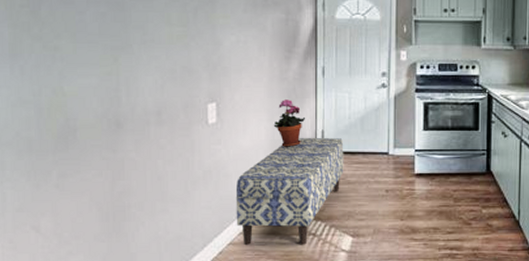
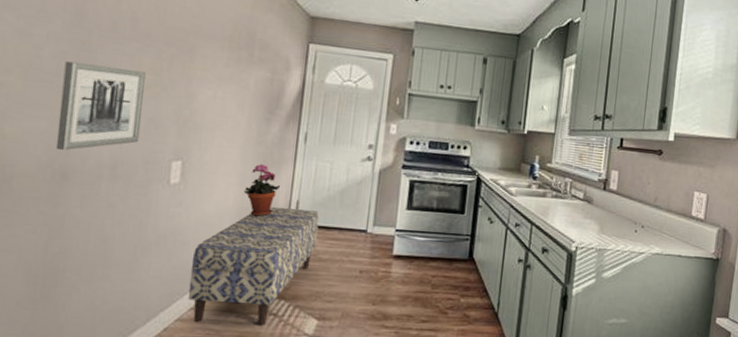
wall art: none [105,22,177,103] -> present [55,61,146,151]

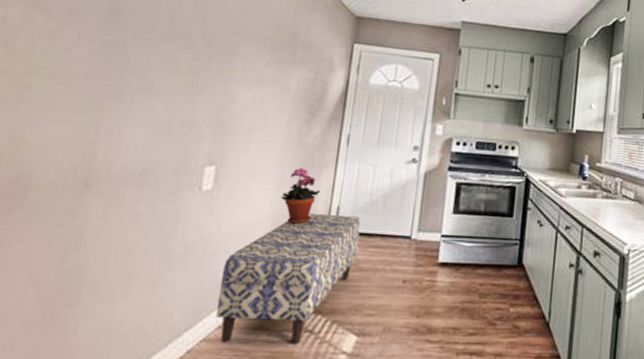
wall art: present [55,61,146,151] -> none [79,63,182,157]

